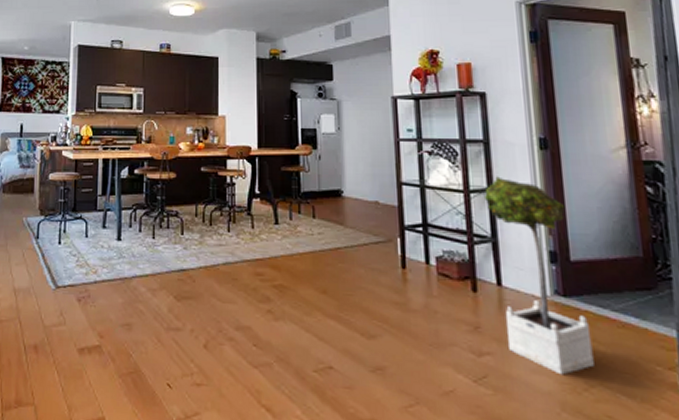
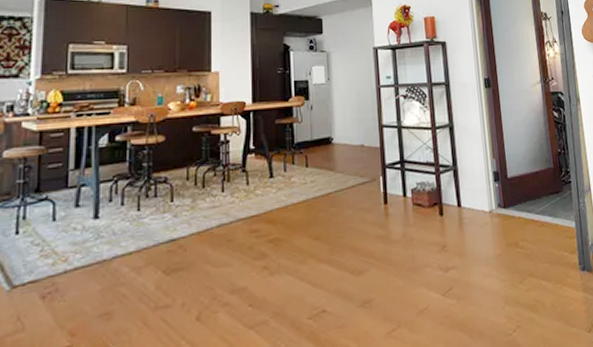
potted tree: present [484,176,594,375] -> none [447,113,526,275]

